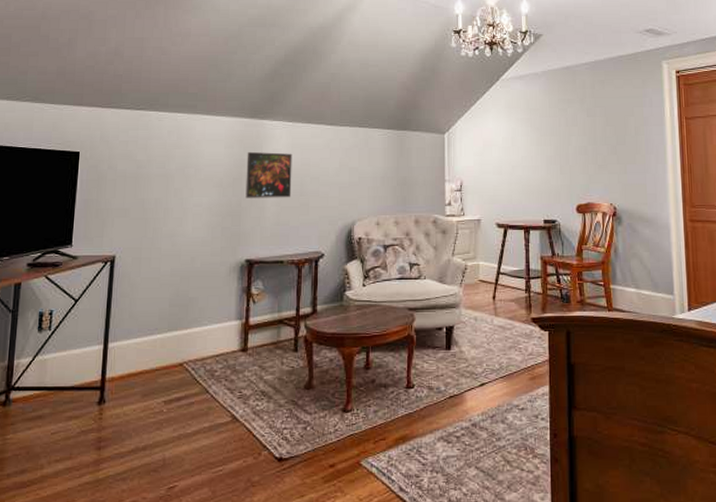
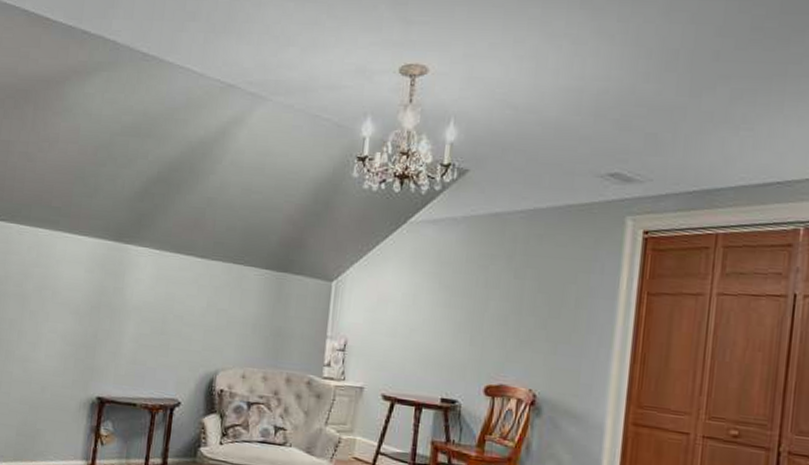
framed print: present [245,151,292,198] -> none [102,278,156,335]

